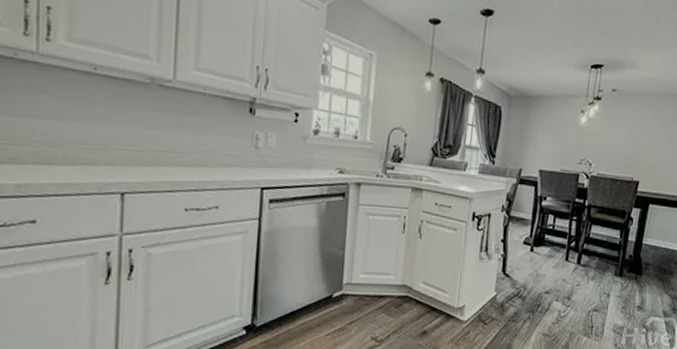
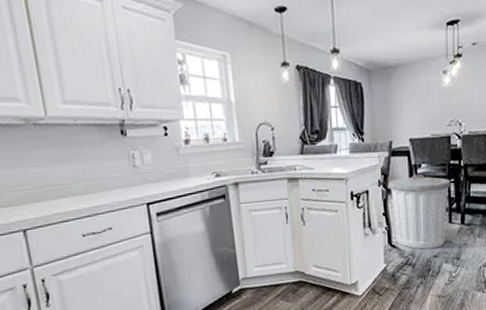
trash can: none [510,206,573,284] -> present [388,174,451,250]

